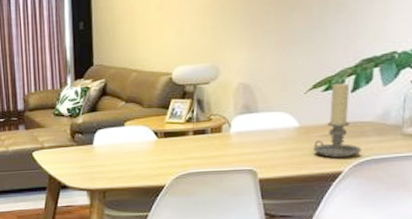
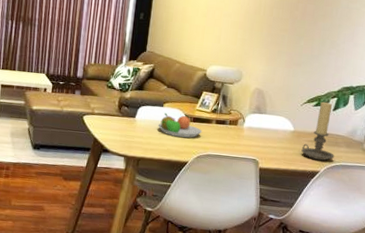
fruit bowl: none [121,131,178,159] -> present [158,113,203,138]

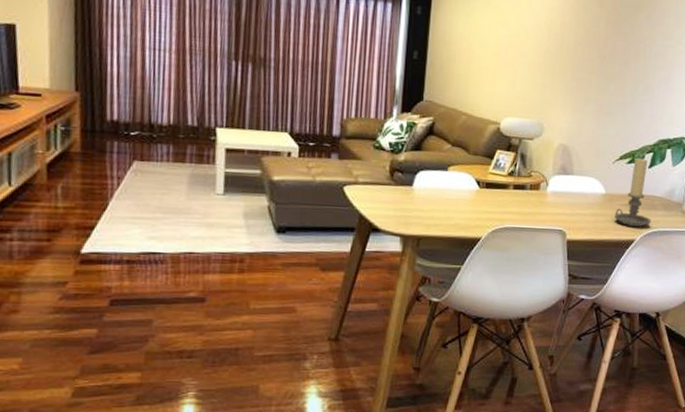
fruit bowl: present [158,113,203,138] -> none [442,178,498,209]

